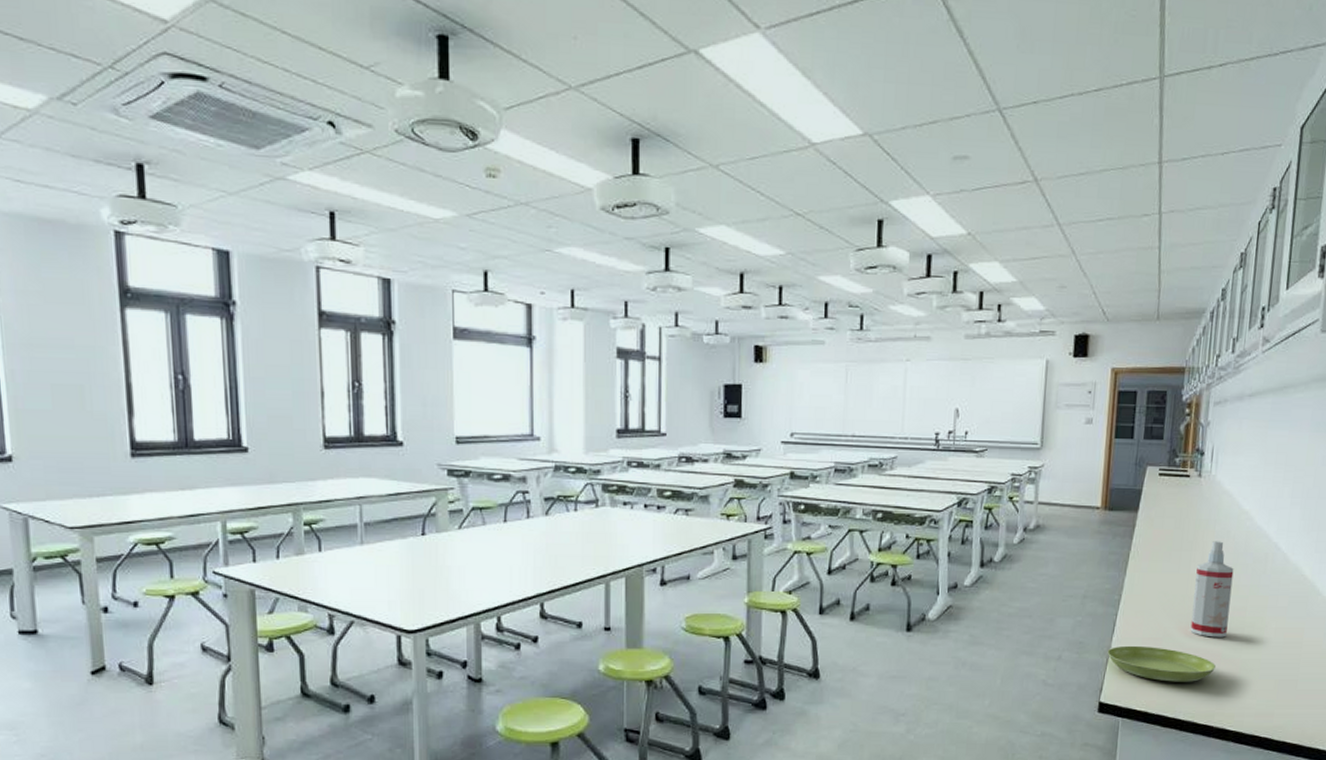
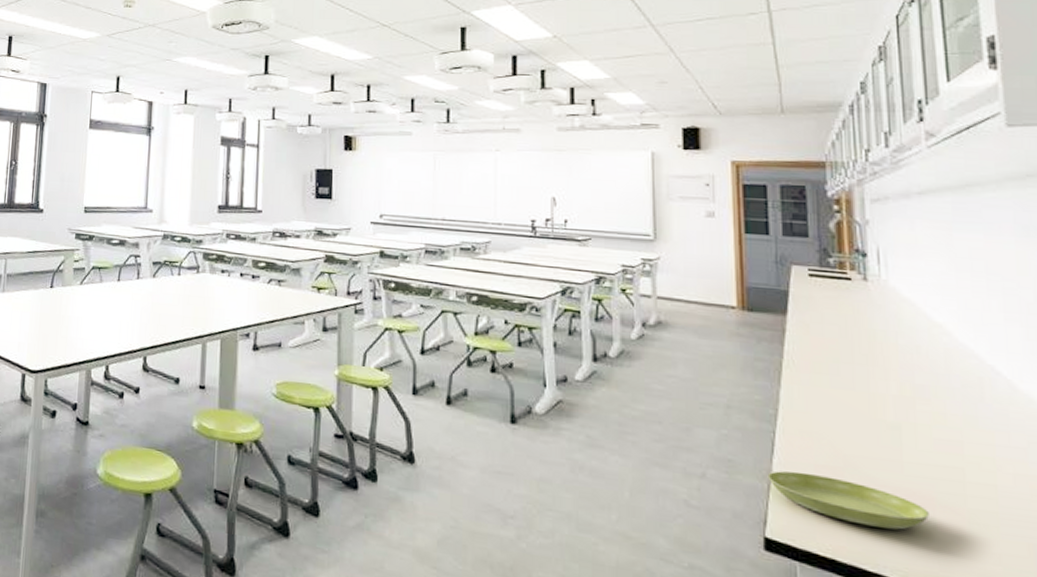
spray bottle: present [1190,541,1234,638] -> none [879,356,938,478]

